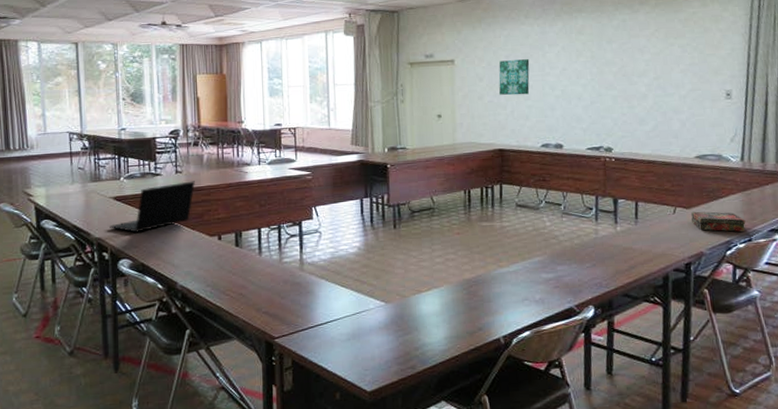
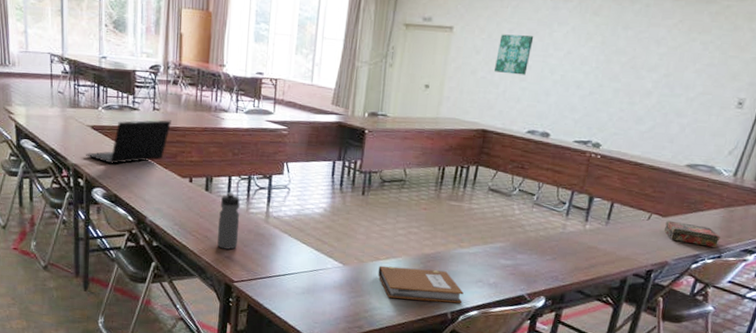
water bottle: none [252,245,274,305] -> present [217,192,240,250]
notebook: none [422,294,513,330] -> present [378,265,464,304]

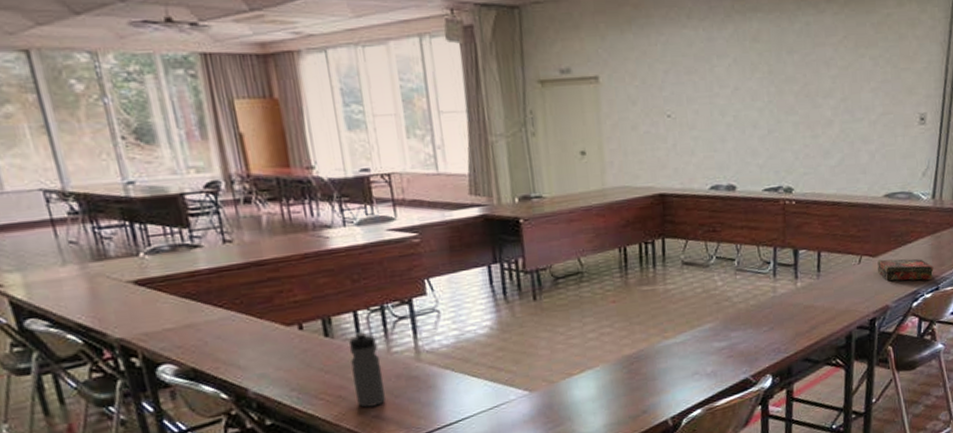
laptop: present [86,119,171,164] -> none [134,252,255,328]
notebook: present [378,265,464,304] -> none [574,371,682,418]
wall art: present [494,34,534,75] -> none [655,75,695,124]

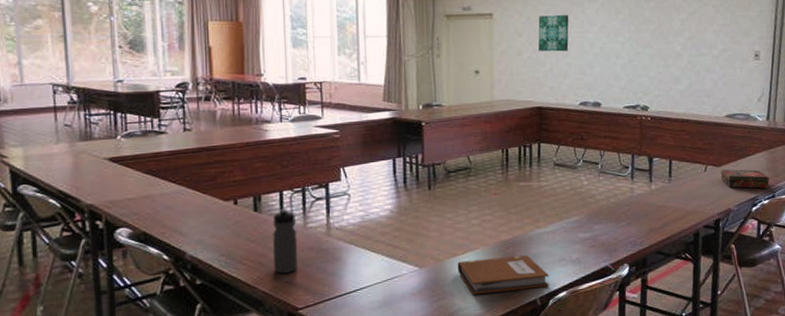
notebook: none [574,371,682,418] -> present [457,255,550,294]
wall art: none [655,75,695,124] -> present [538,15,569,52]

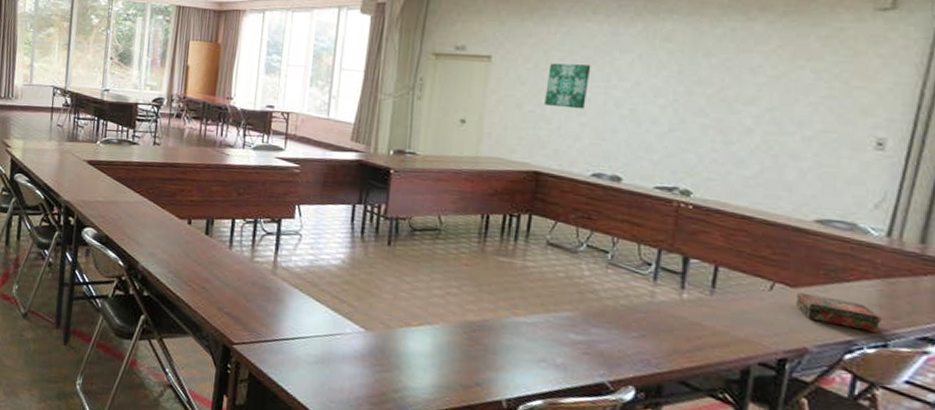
water bottle: present [273,209,298,274] -> none [216,237,244,305]
notebook: present [457,255,550,294] -> none [409,333,522,389]

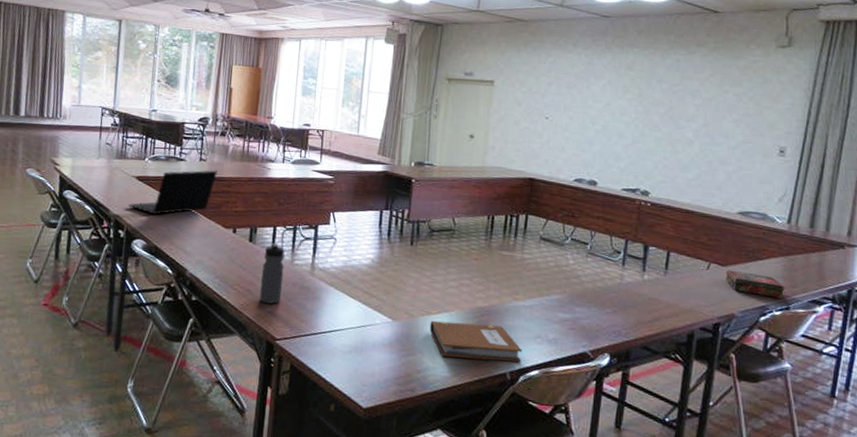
laptop: none [79,154,172,202] -> present [129,170,218,215]
water bottle: none [216,237,244,305] -> present [260,243,285,304]
notebook: none [409,333,522,389] -> present [430,320,522,363]
wall art: present [545,63,591,109] -> none [537,87,573,126]

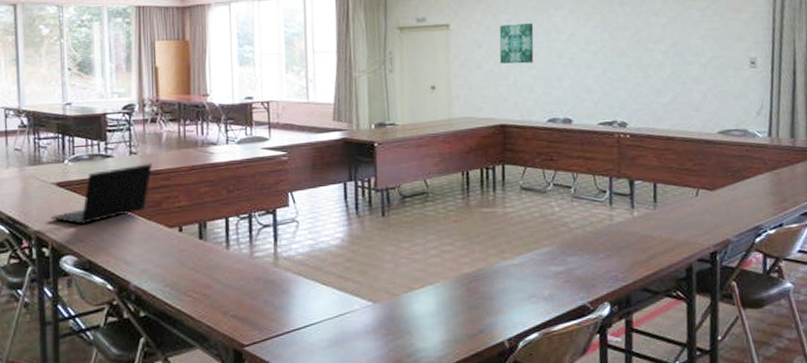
water bottle: present [260,243,285,304] -> none [218,237,244,307]
notebook: present [430,320,522,363] -> none [415,291,519,334]
wall art: none [537,87,573,126] -> present [499,23,534,64]
book: present [726,269,785,298] -> none [715,193,776,216]

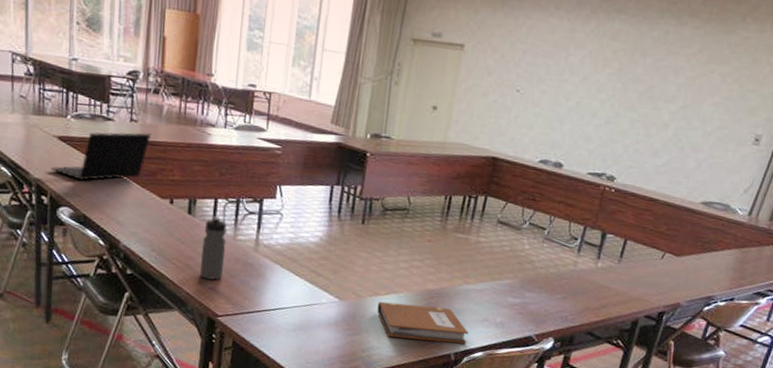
water bottle: none [218,237,244,307] -> present [200,217,227,280]
notebook: none [415,291,519,334] -> present [377,301,469,344]
wall art: present [499,23,534,64] -> none [507,55,549,101]

